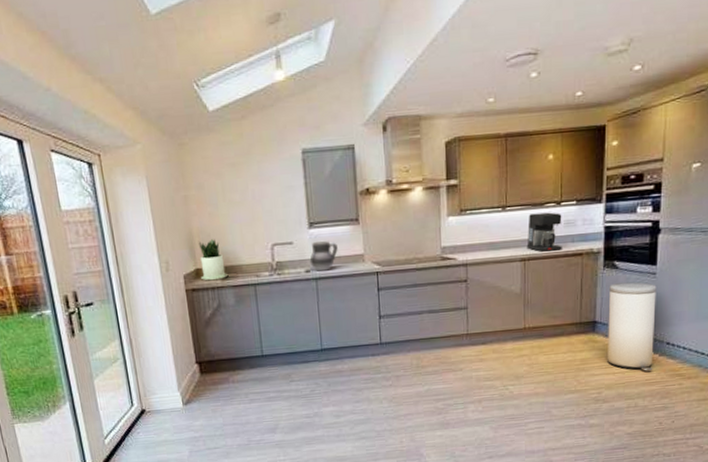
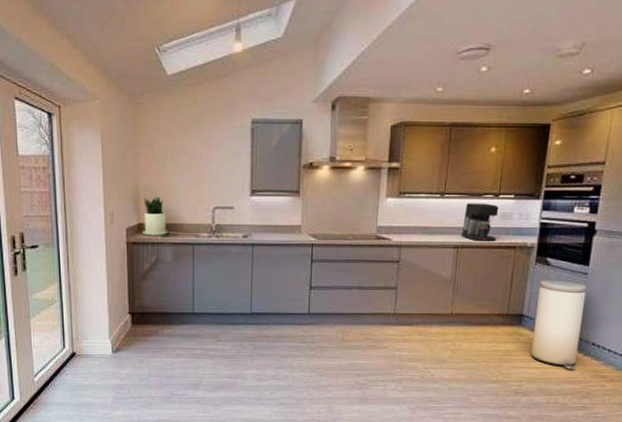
ceramic jug: present [309,240,338,271] -> none [248,208,277,238]

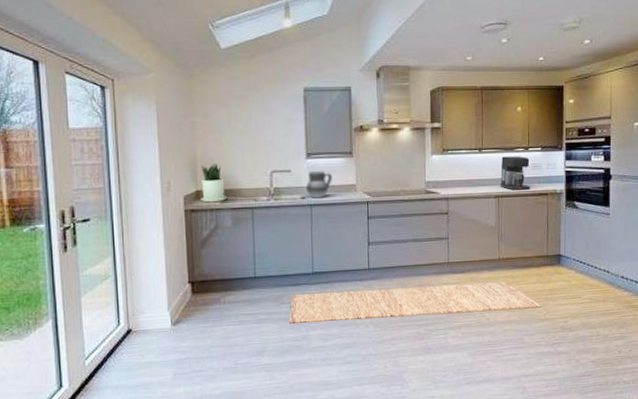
rug: none [225,333,495,369] -> present [289,281,542,324]
ceramic jug: none [248,208,277,238] -> present [305,170,332,198]
pedal bin: present [531,279,587,369] -> none [571,221,611,302]

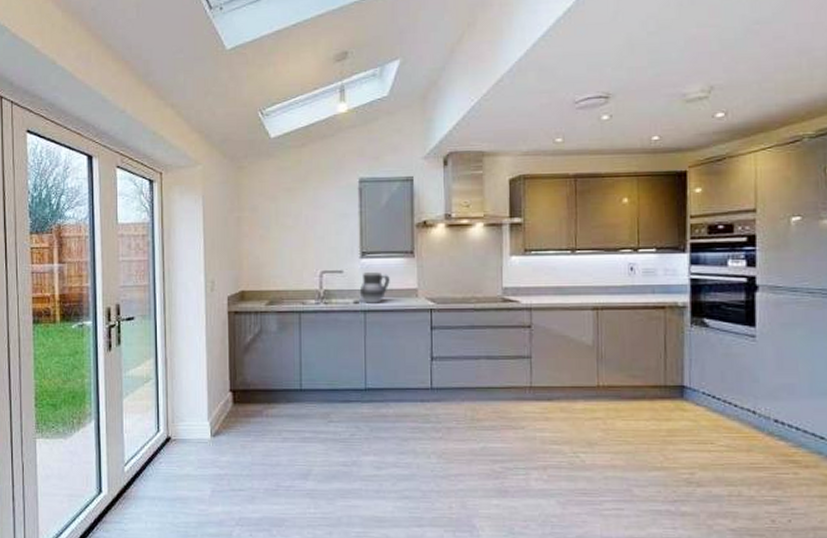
planter: present [201,163,228,203] -> none [245,262,274,304]
rug: present [289,281,542,324] -> none [338,412,658,453]
coffee maker: present [500,156,530,190] -> none [599,259,641,301]

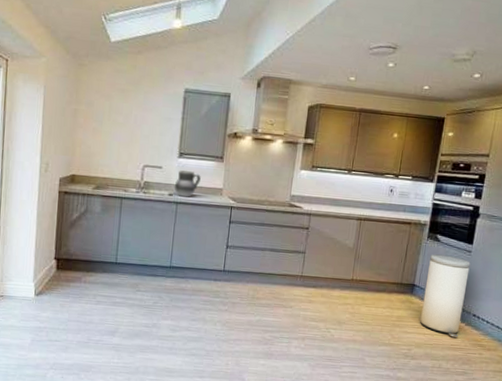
pedal bin: none [699,344,759,453] -> present [420,254,471,337]

